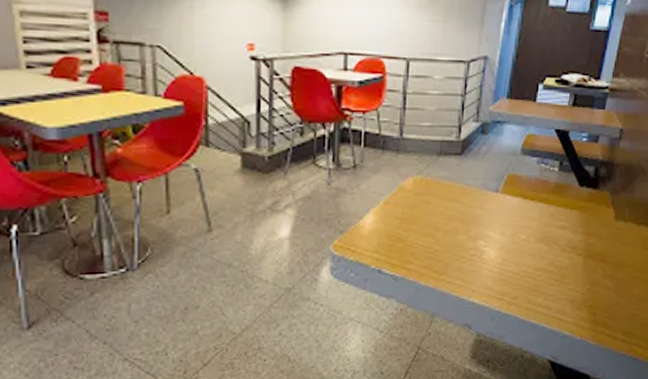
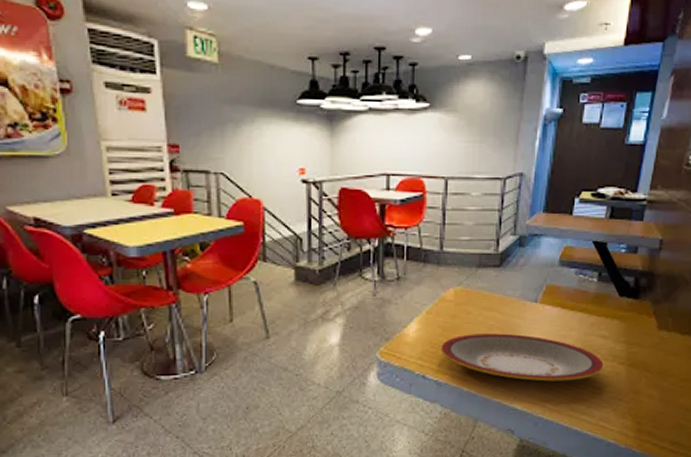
plate: none [399,224,562,274] -> present [441,333,604,382]

